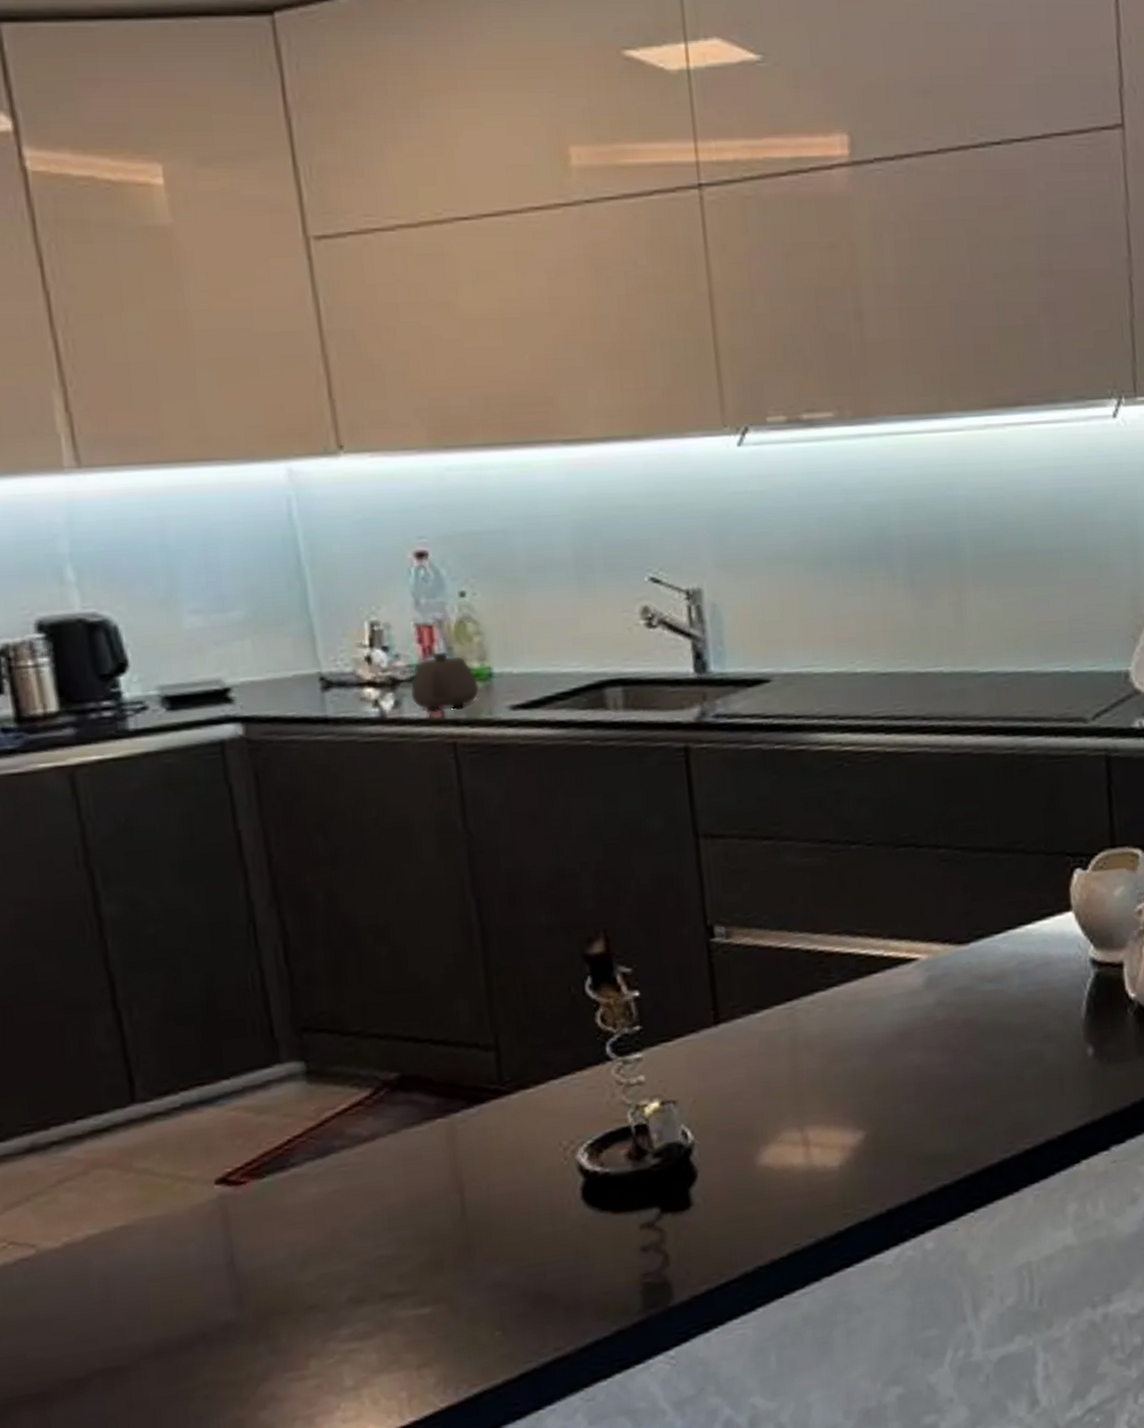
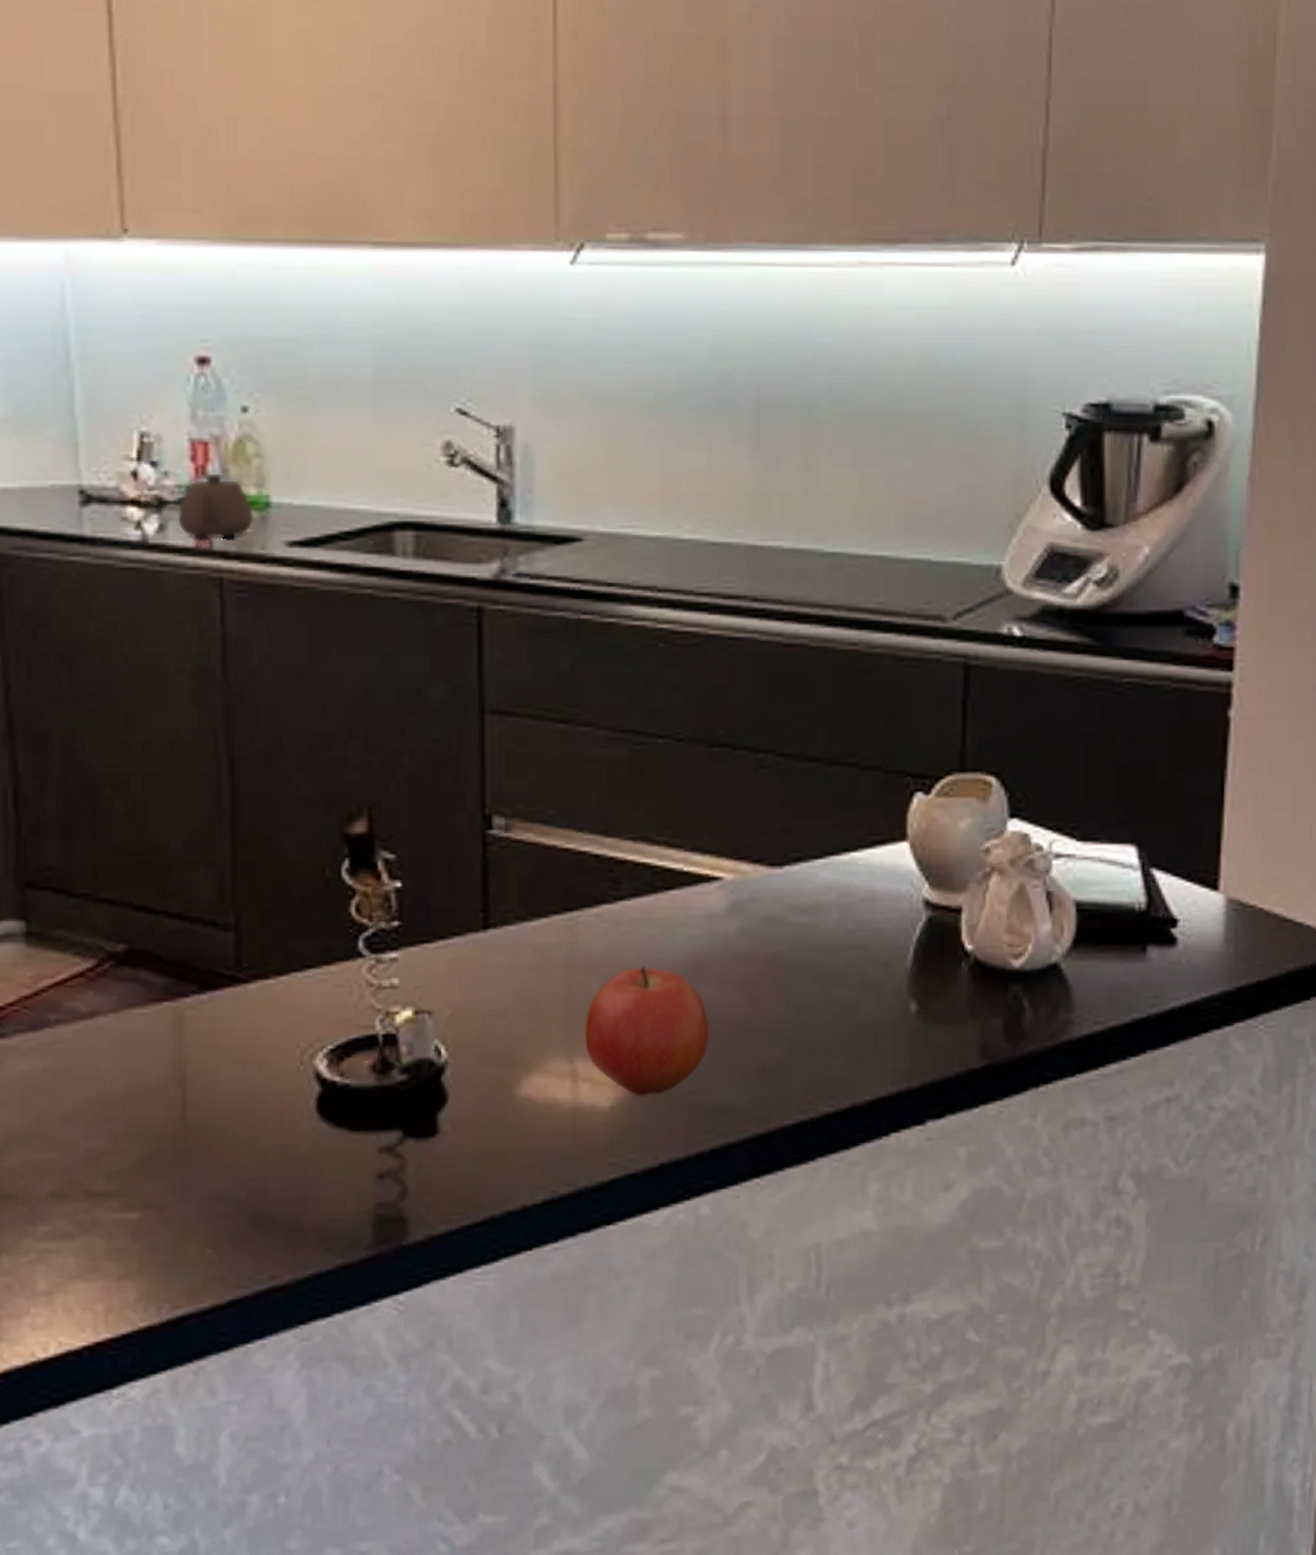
apple: none [811,1041,920,1154] -> present [585,965,710,1096]

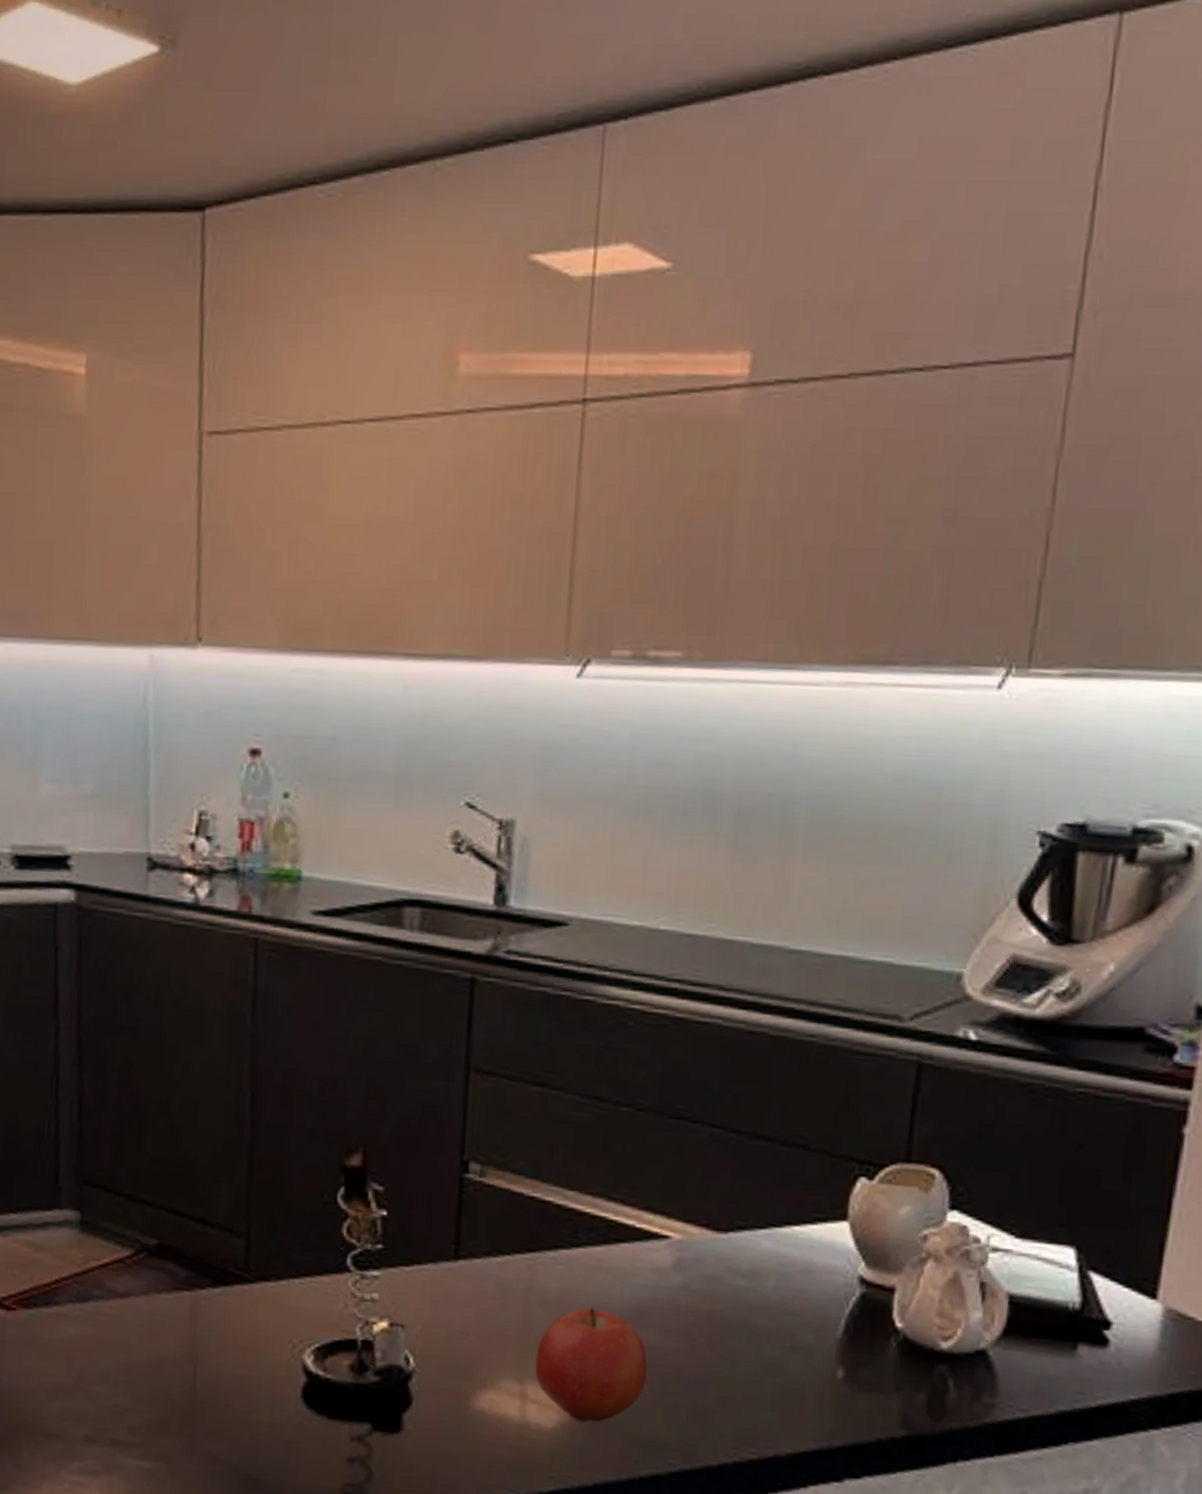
teapot: present [177,473,255,539] -> none [224,849,288,905]

